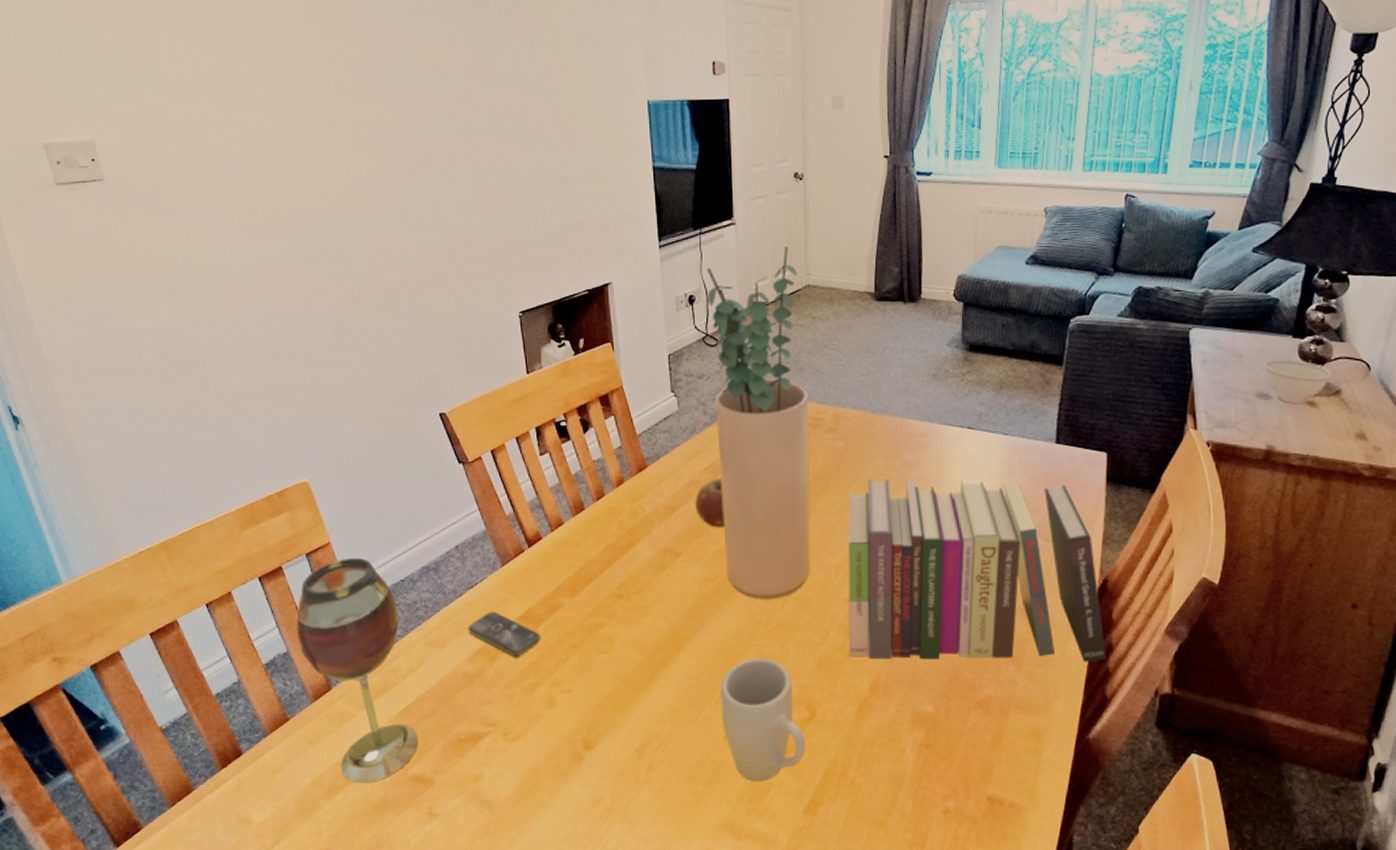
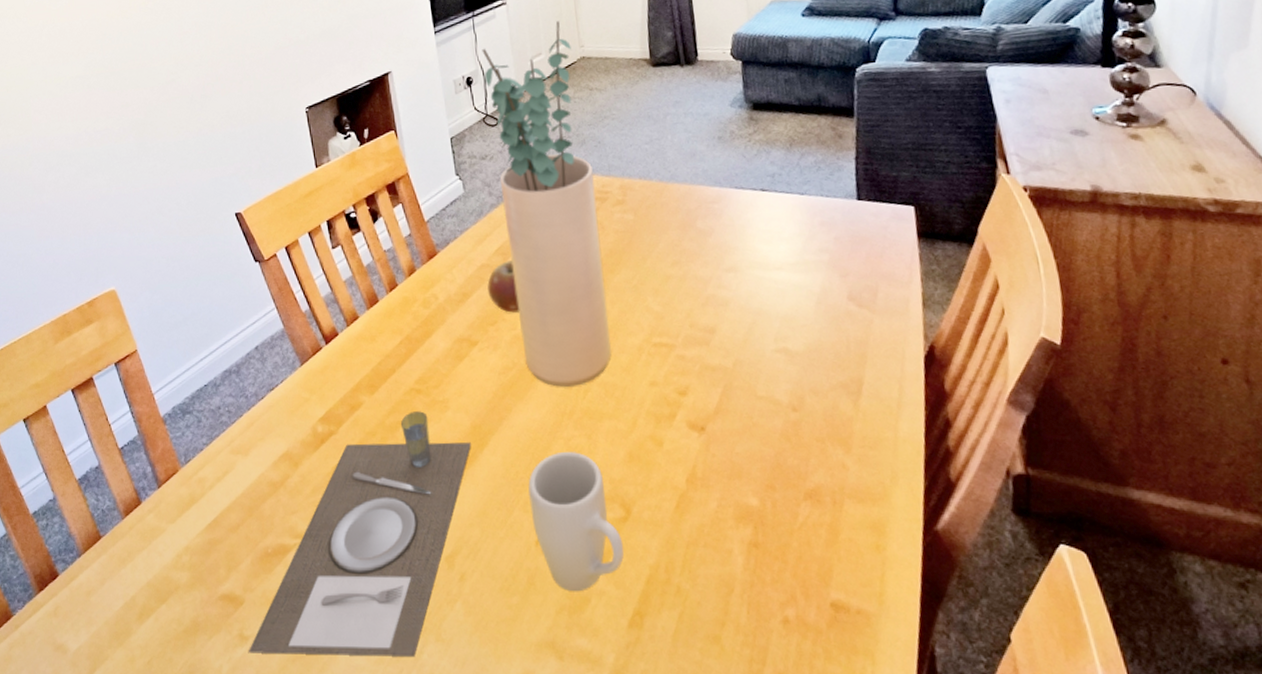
wineglass: present [296,557,419,783] -> none [106,364,227,604]
place setting: none [436,615,668,834] -> present [248,411,471,657]
mobile phone: present [468,611,541,659] -> none [270,413,343,463]
books: present [848,479,1106,662] -> none [644,243,944,447]
bowl: present [1263,357,1331,405] -> none [1073,90,1153,140]

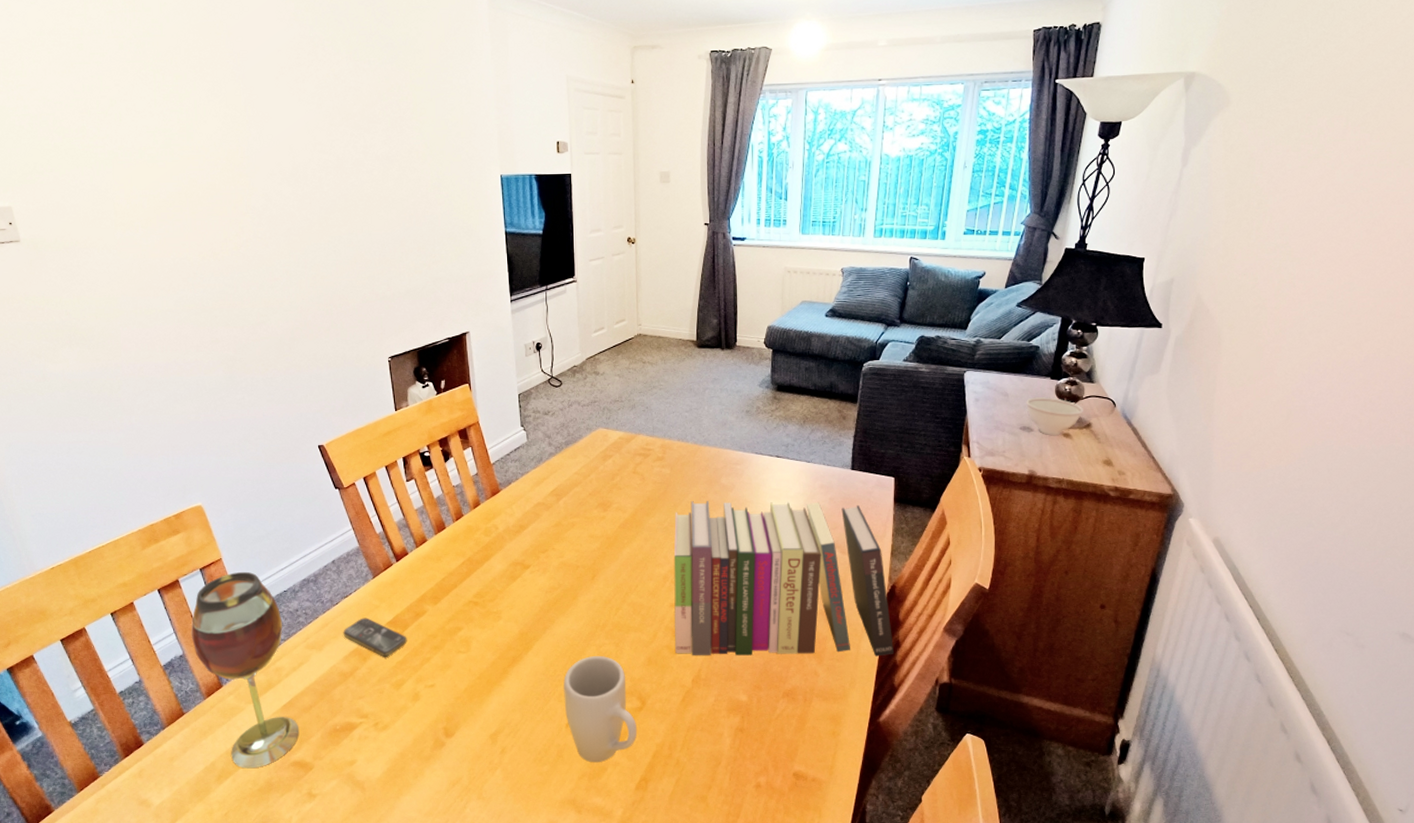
wineglass: none [106,364,227,604] -> present [191,571,300,769]
place setting: present [248,411,471,657] -> none [315,620,518,810]
mobile phone: none [270,413,343,463] -> present [343,617,407,658]
vase: present [482,21,612,387] -> none [552,301,642,605]
fruit: present [487,260,519,313] -> none [542,501,567,544]
books: none [644,243,944,447] -> present [673,501,894,657]
bowl: none [1073,90,1153,140] -> present [1026,396,1083,436]

